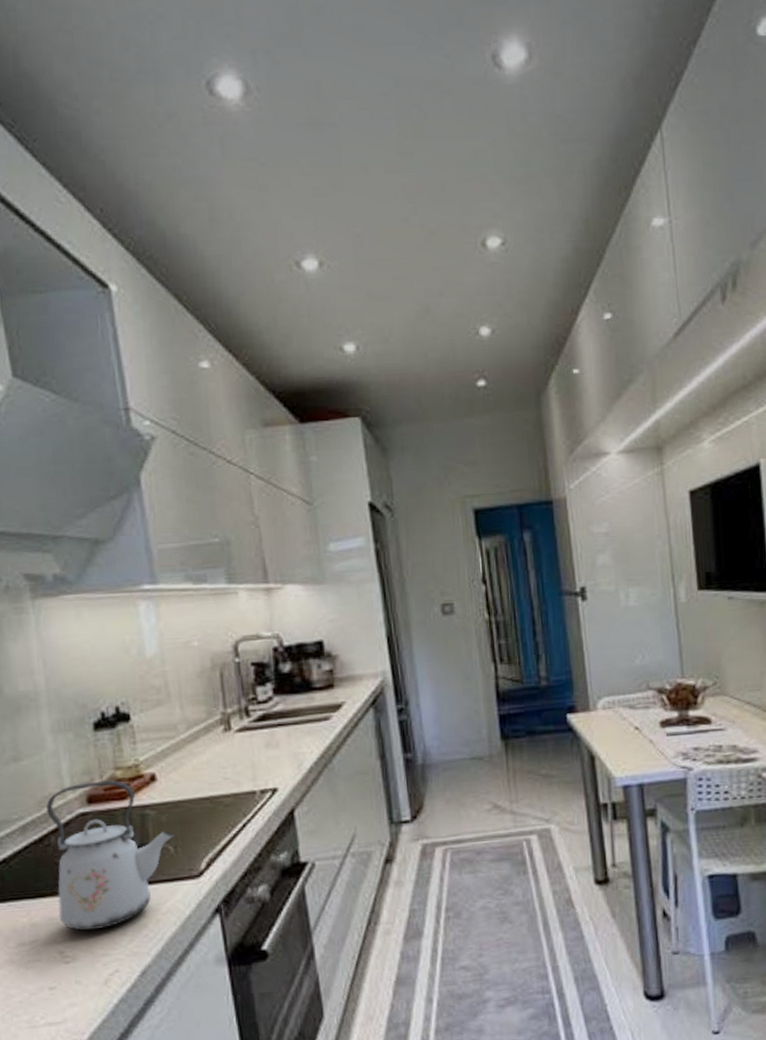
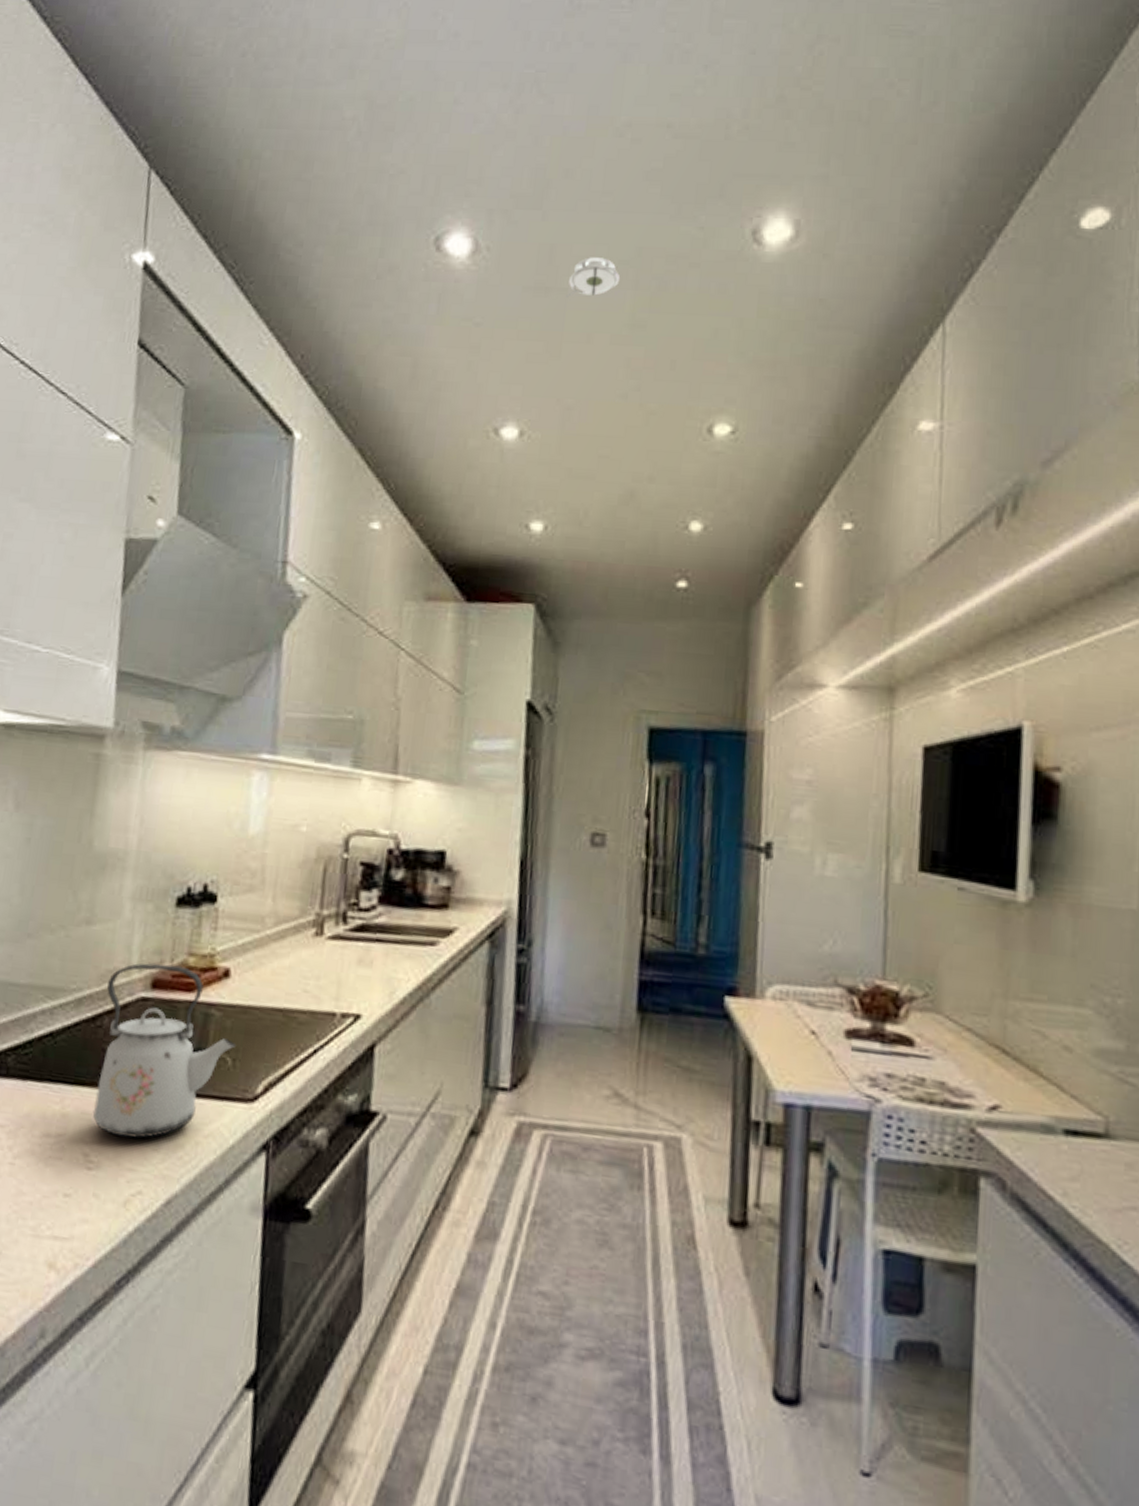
smoke detector: none [338,89,384,131] -> present [566,256,621,297]

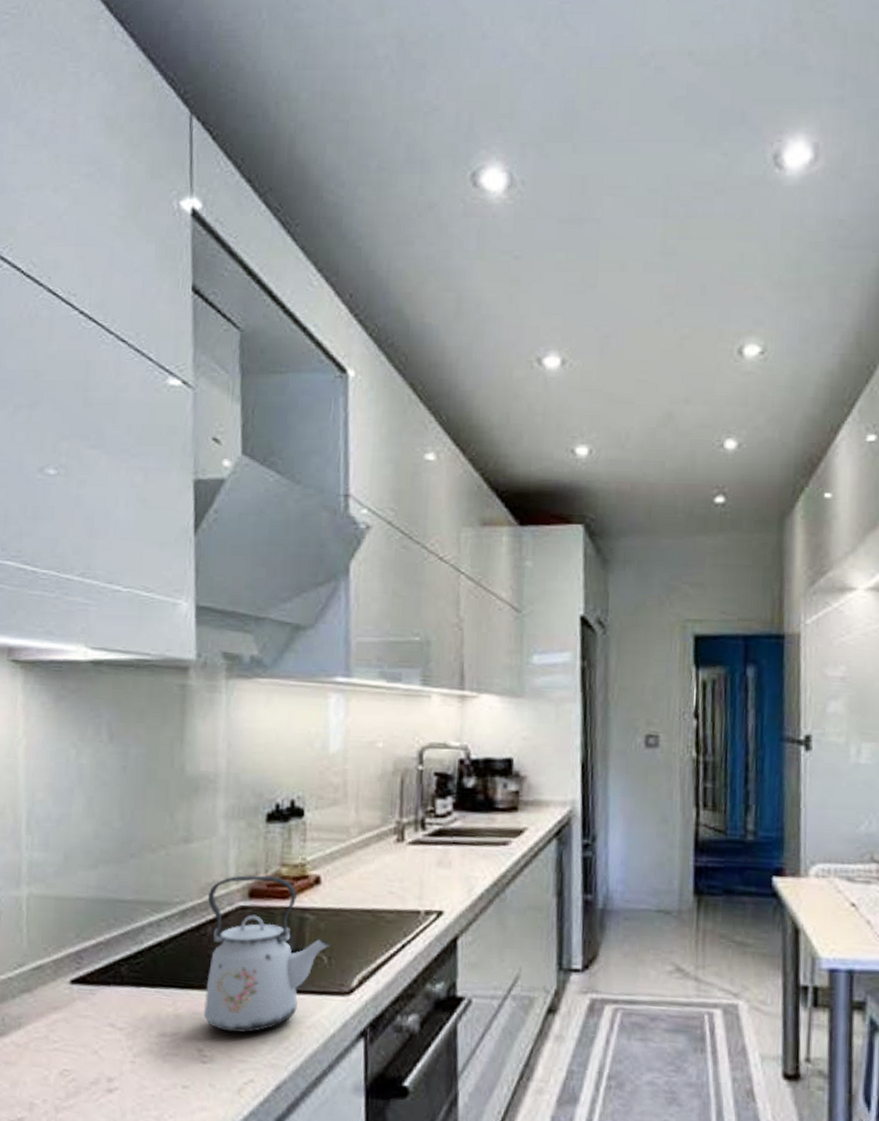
smoke detector: present [566,256,621,297] -> none [599,186,651,228]

